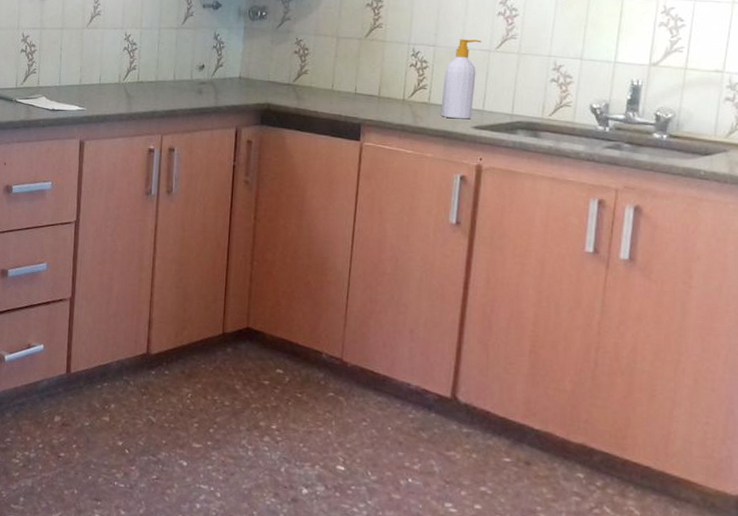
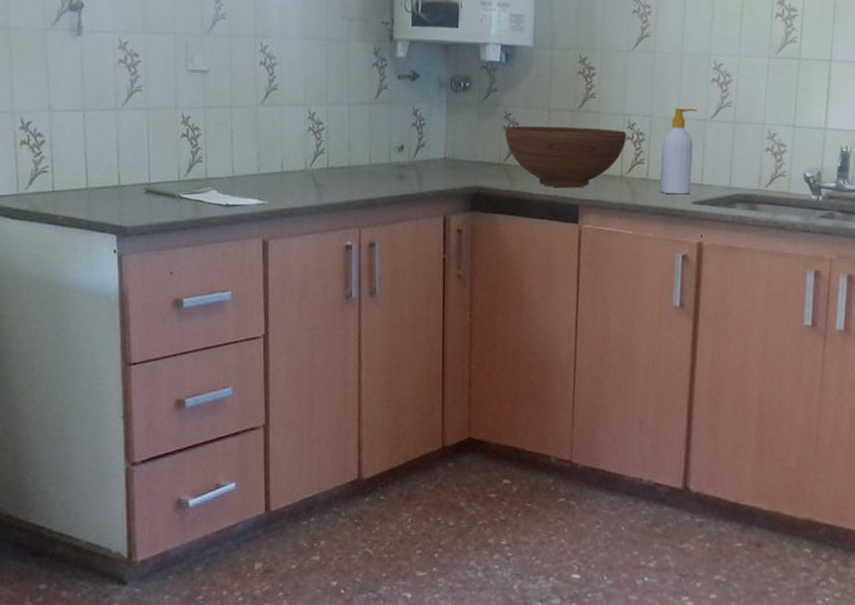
fruit bowl: none [295,51,411,109] -> present [505,126,627,188]

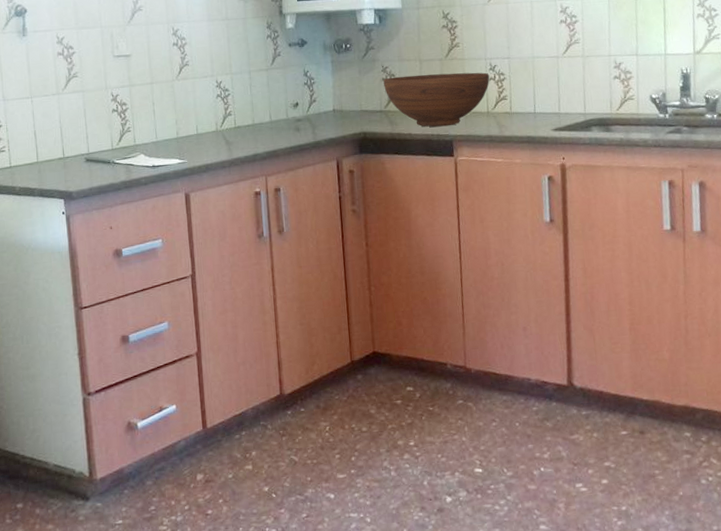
soap bottle: present [659,108,697,195] -> none [520,48,551,124]

